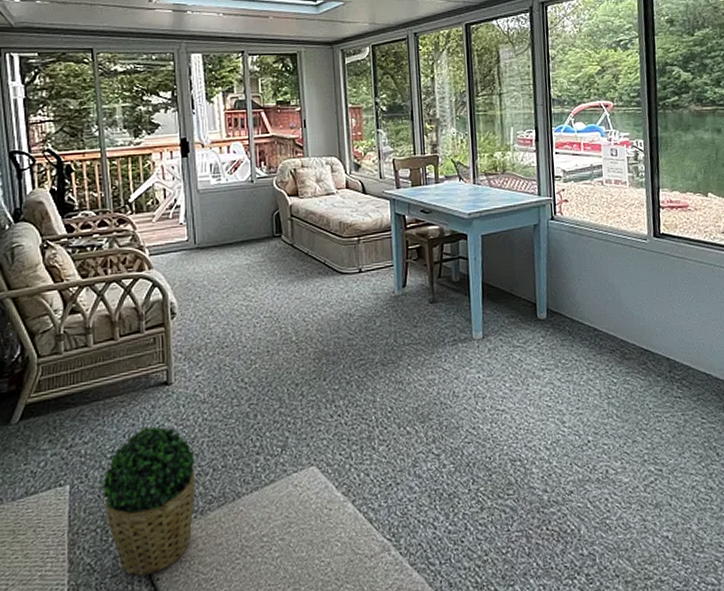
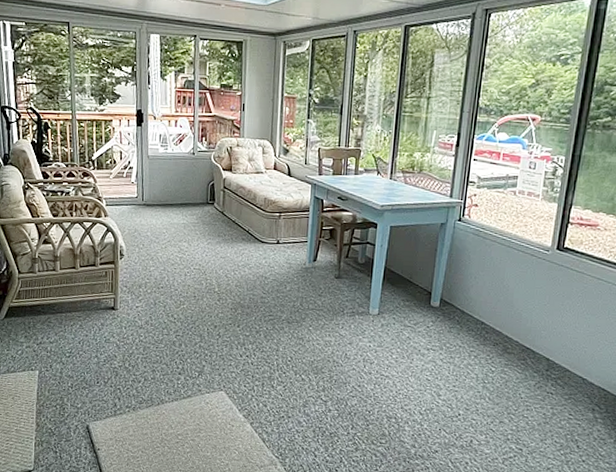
potted plant: present [101,427,196,577] -> none [61,339,132,445]

